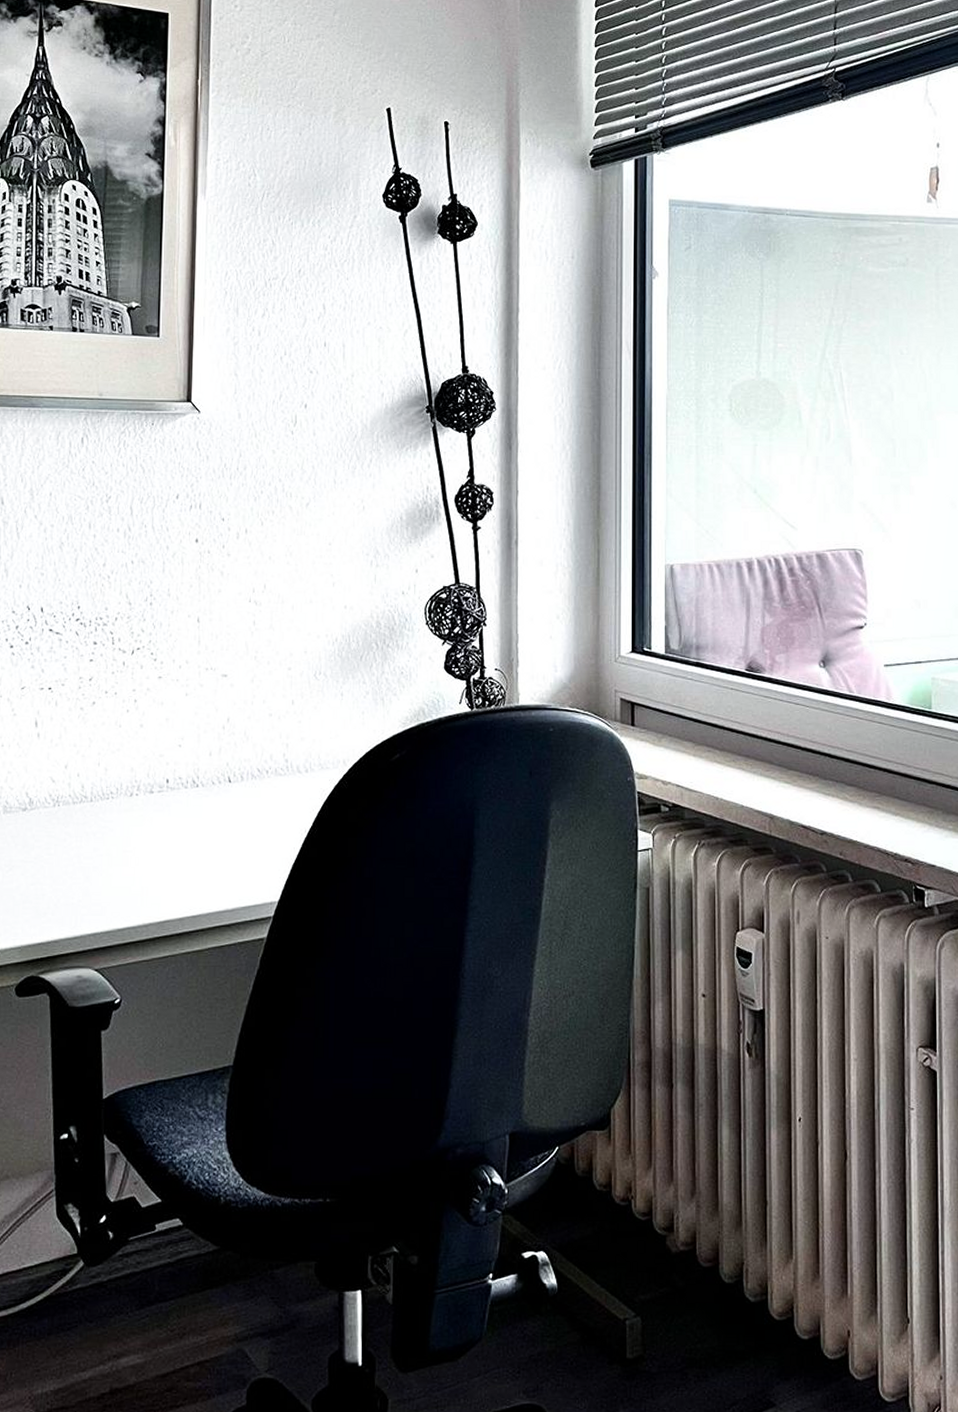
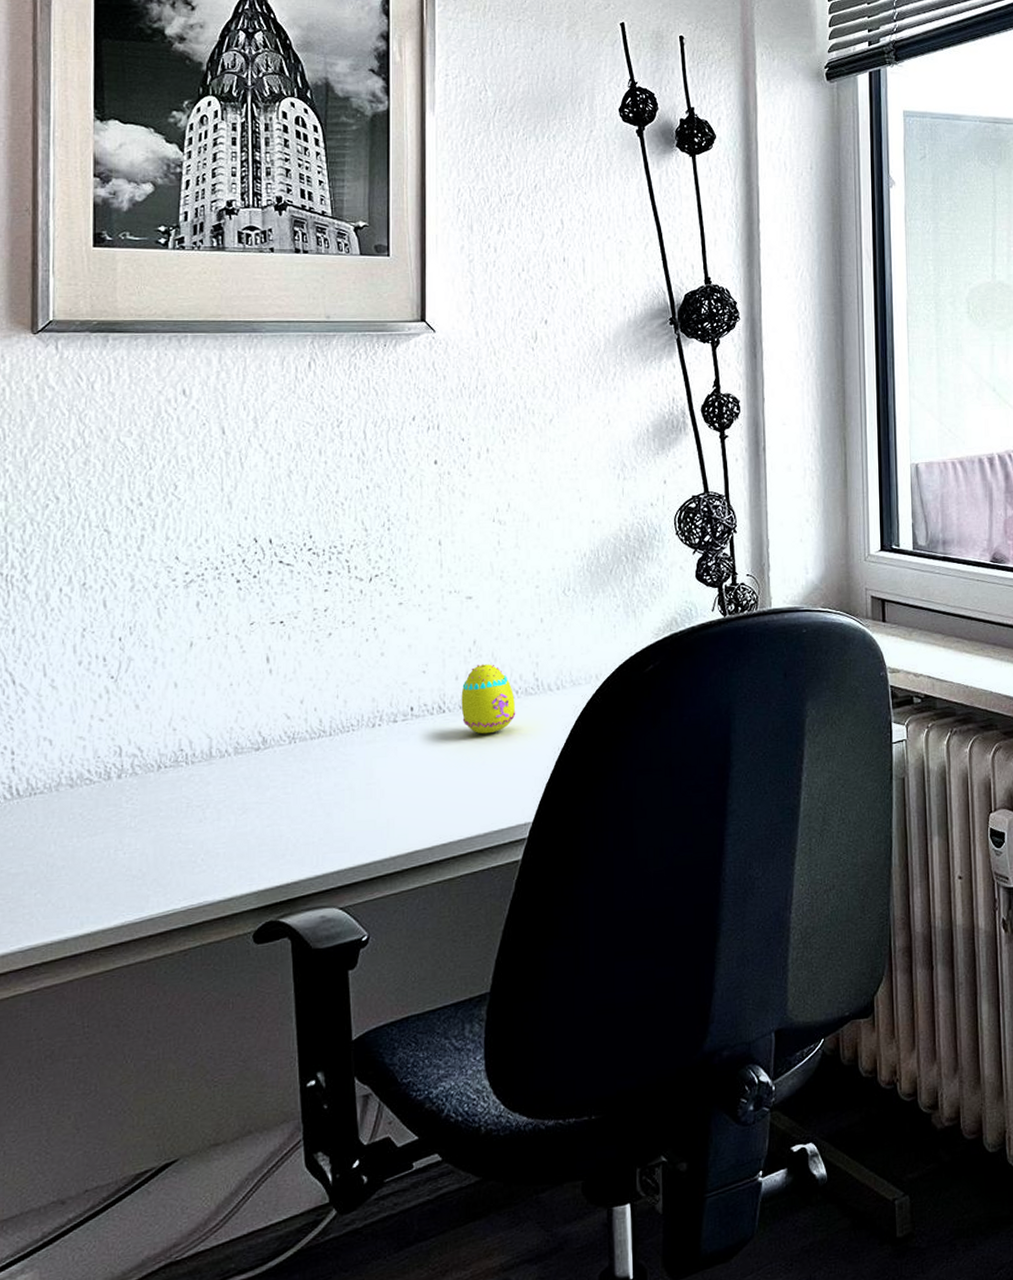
egg: none [214,742,266,811] -> present [461,664,516,734]

